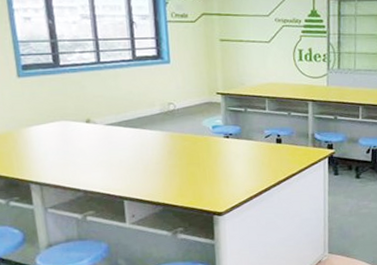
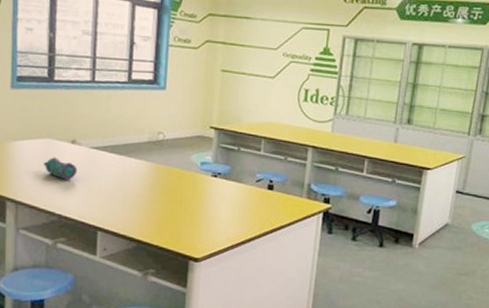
pencil case: none [62,137,96,158] -> present [44,157,78,181]

